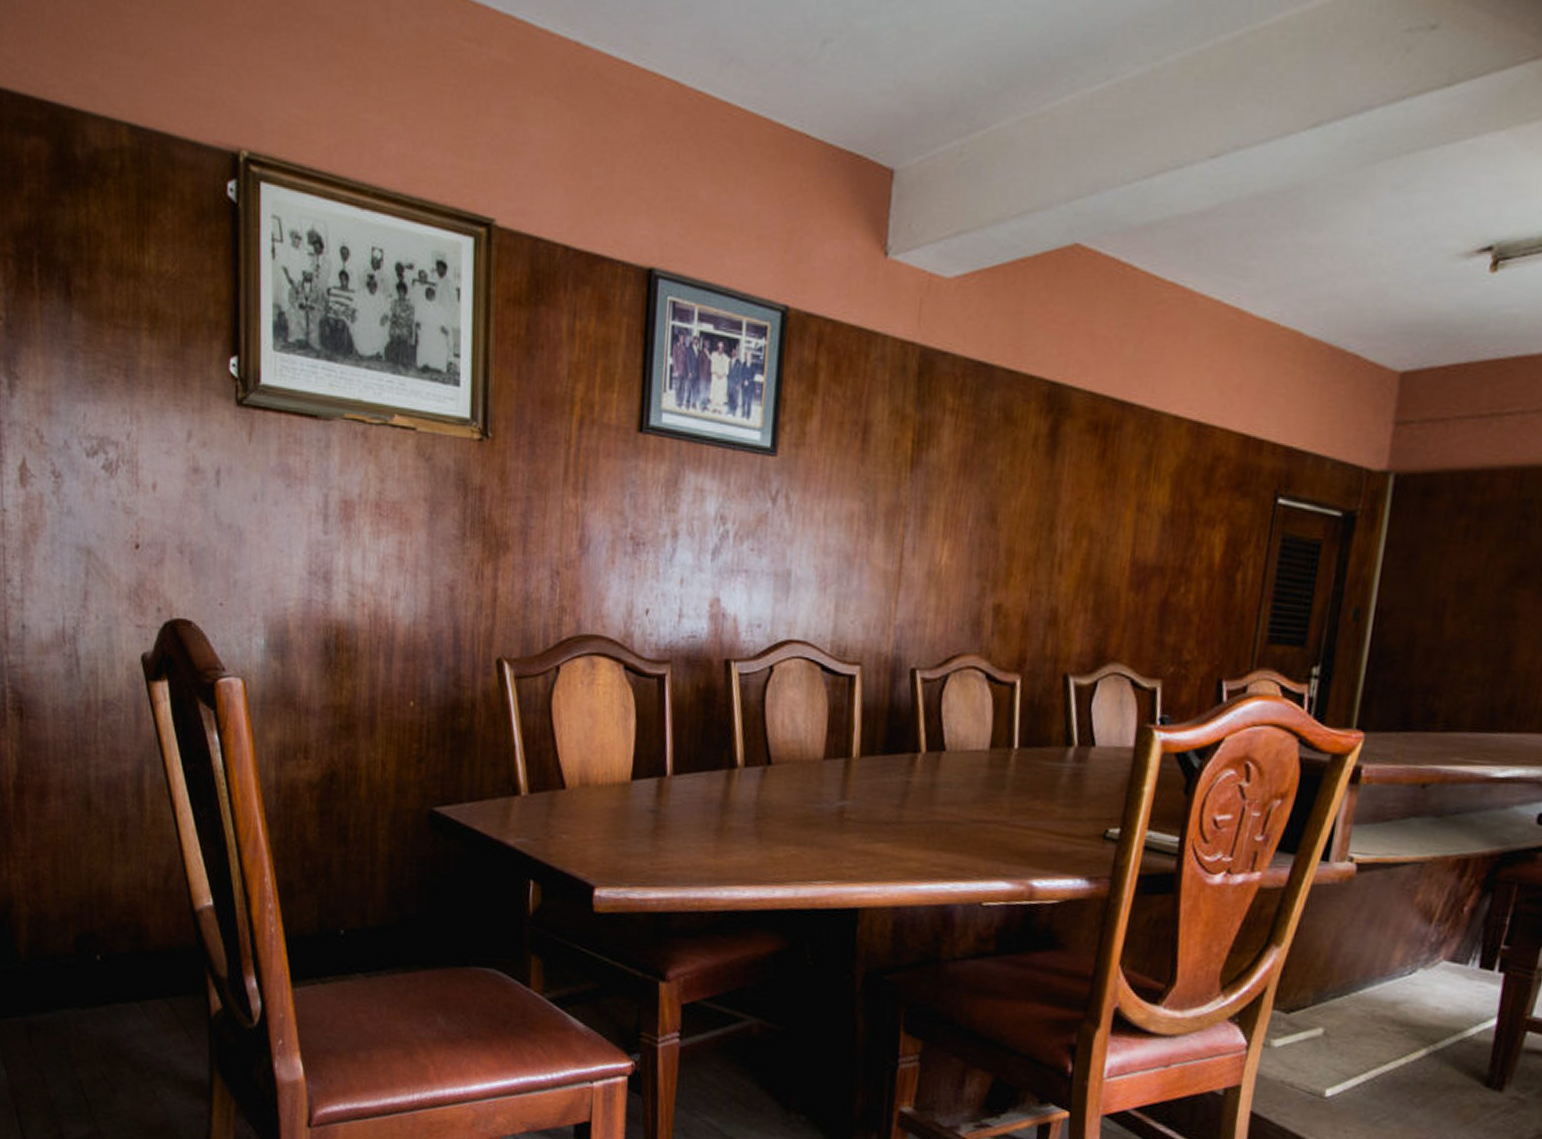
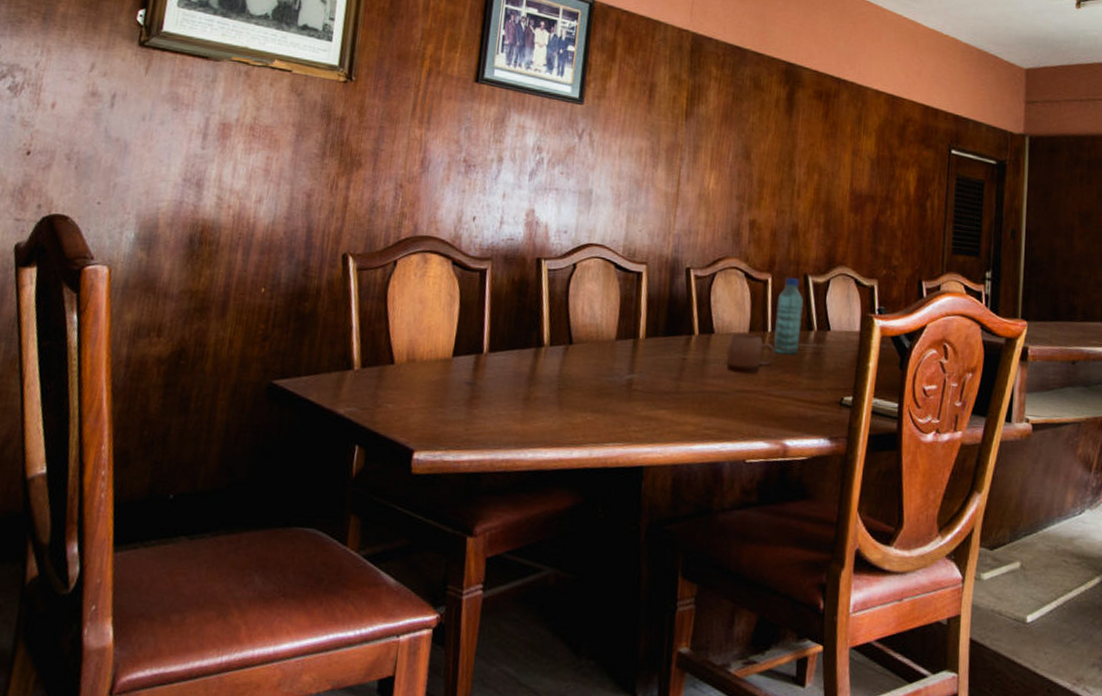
mug: none [959,749,1022,802] -> present [725,332,775,375]
water bottle: none [1020,679,1062,782] -> present [773,278,804,359]

